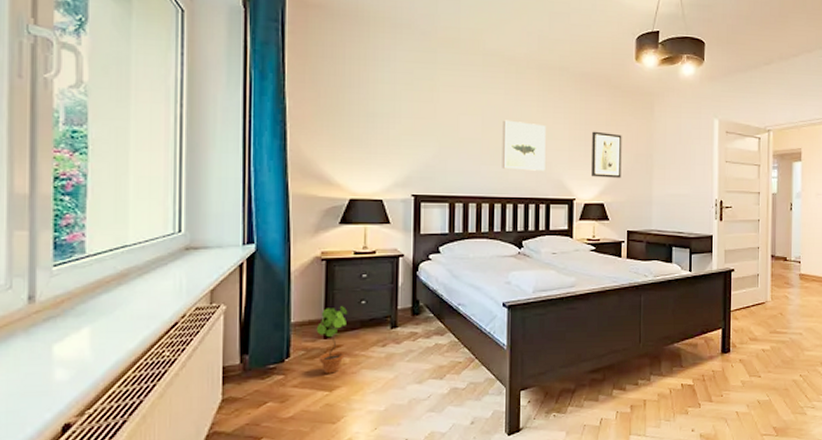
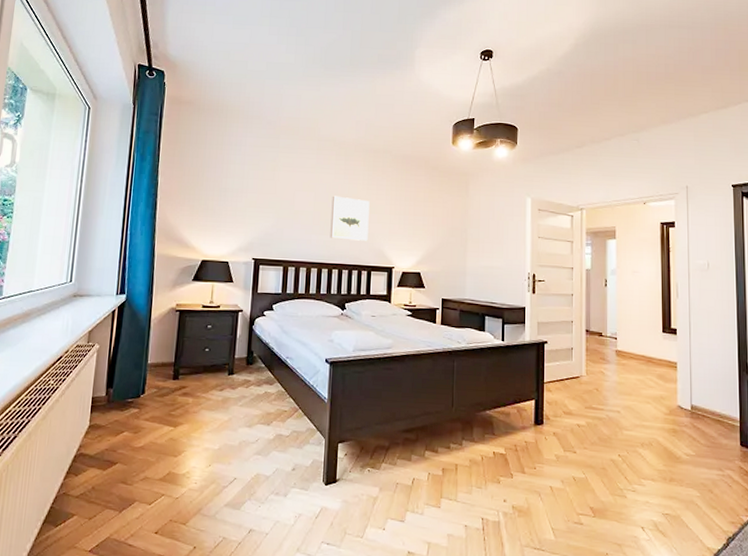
potted plant: present [316,306,348,374] -> none [167,352,194,411]
wall art: present [592,131,622,178] -> none [410,207,439,250]

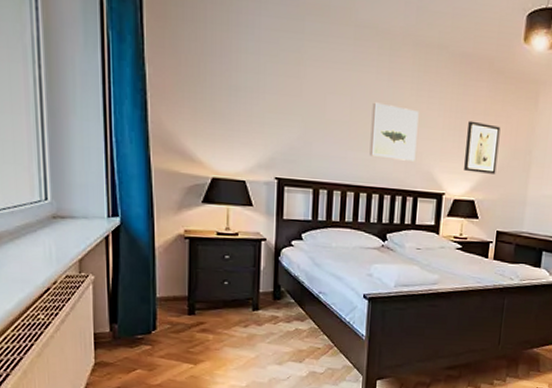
wall art: none [410,207,439,250] -> present [464,120,501,174]

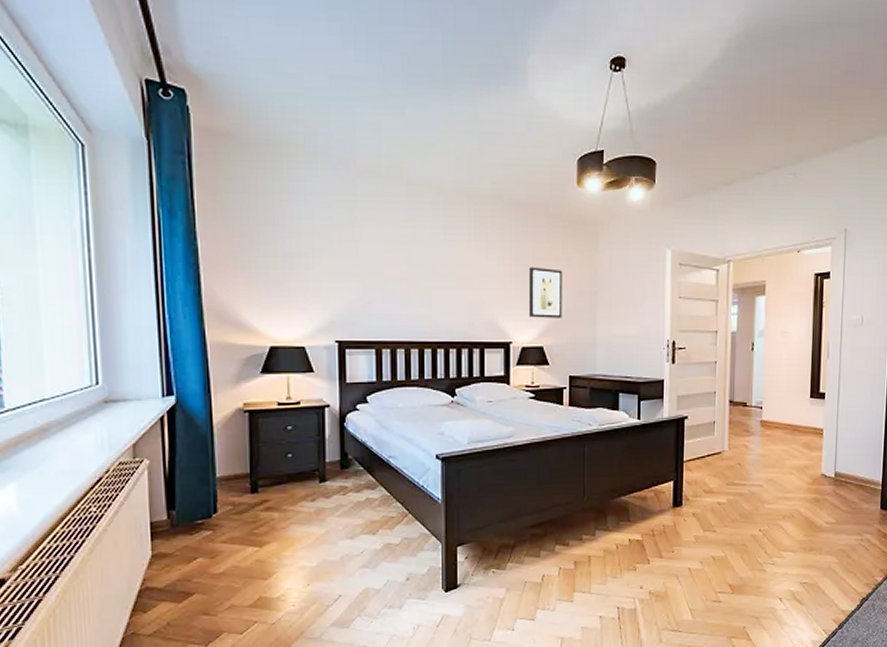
wall art: present [369,102,419,161] -> none [430,256,479,312]

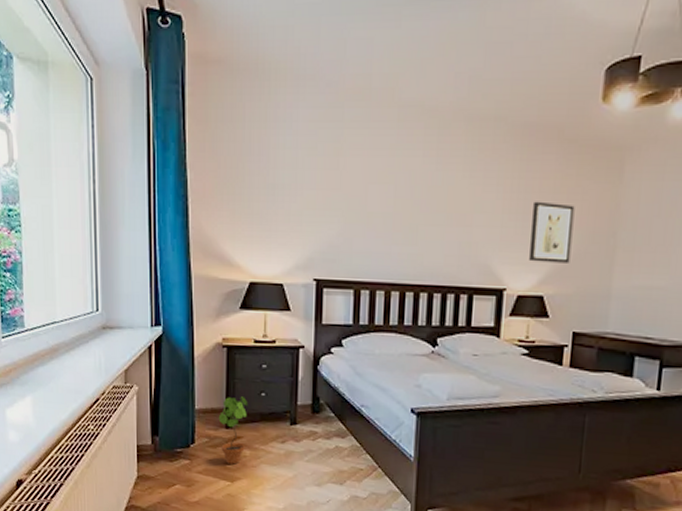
potted plant: none [242,460,274,529] -> present [218,396,248,465]

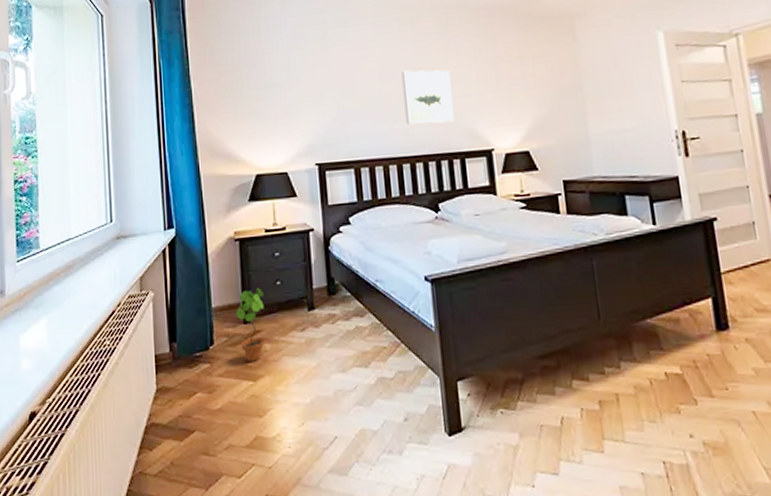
wall art: none [416,189,473,253] -> present [401,69,455,125]
wall art: present [529,201,575,263] -> none [504,67,547,122]

